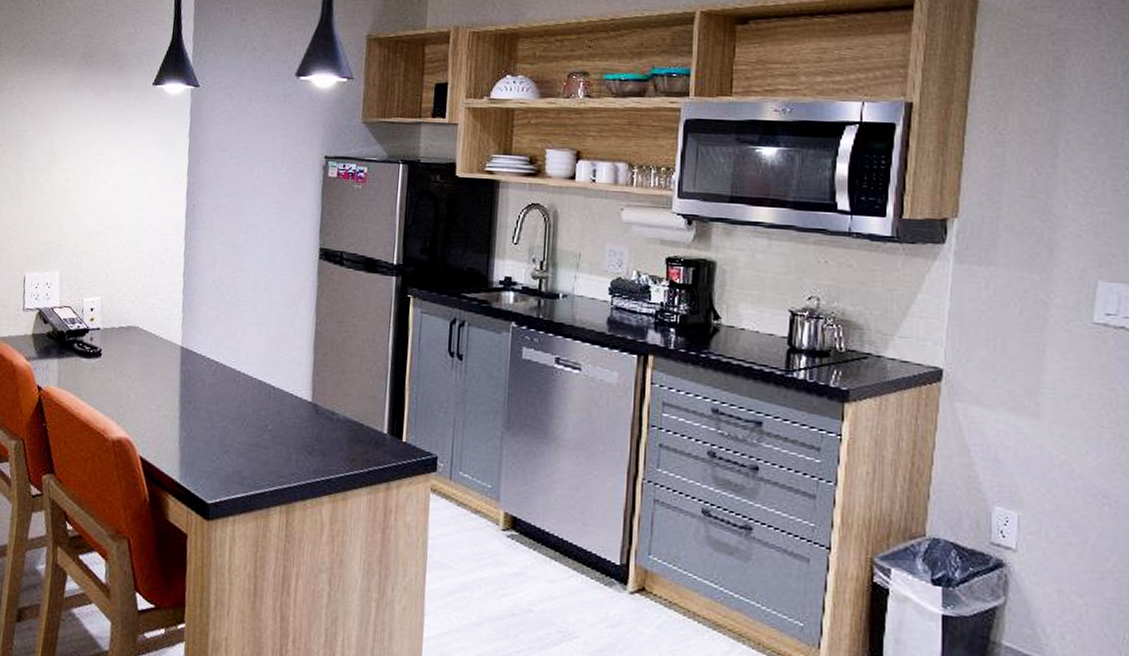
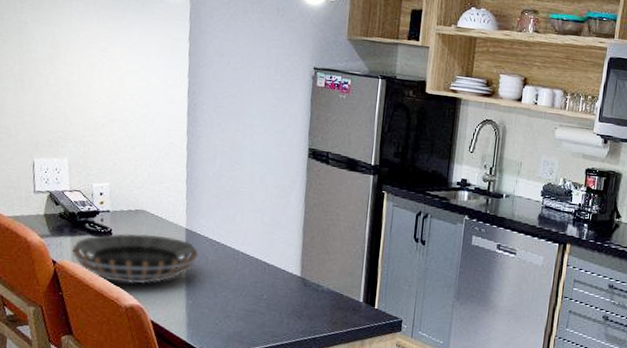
decorative bowl: none [58,353,194,413] -> present [72,233,198,285]

